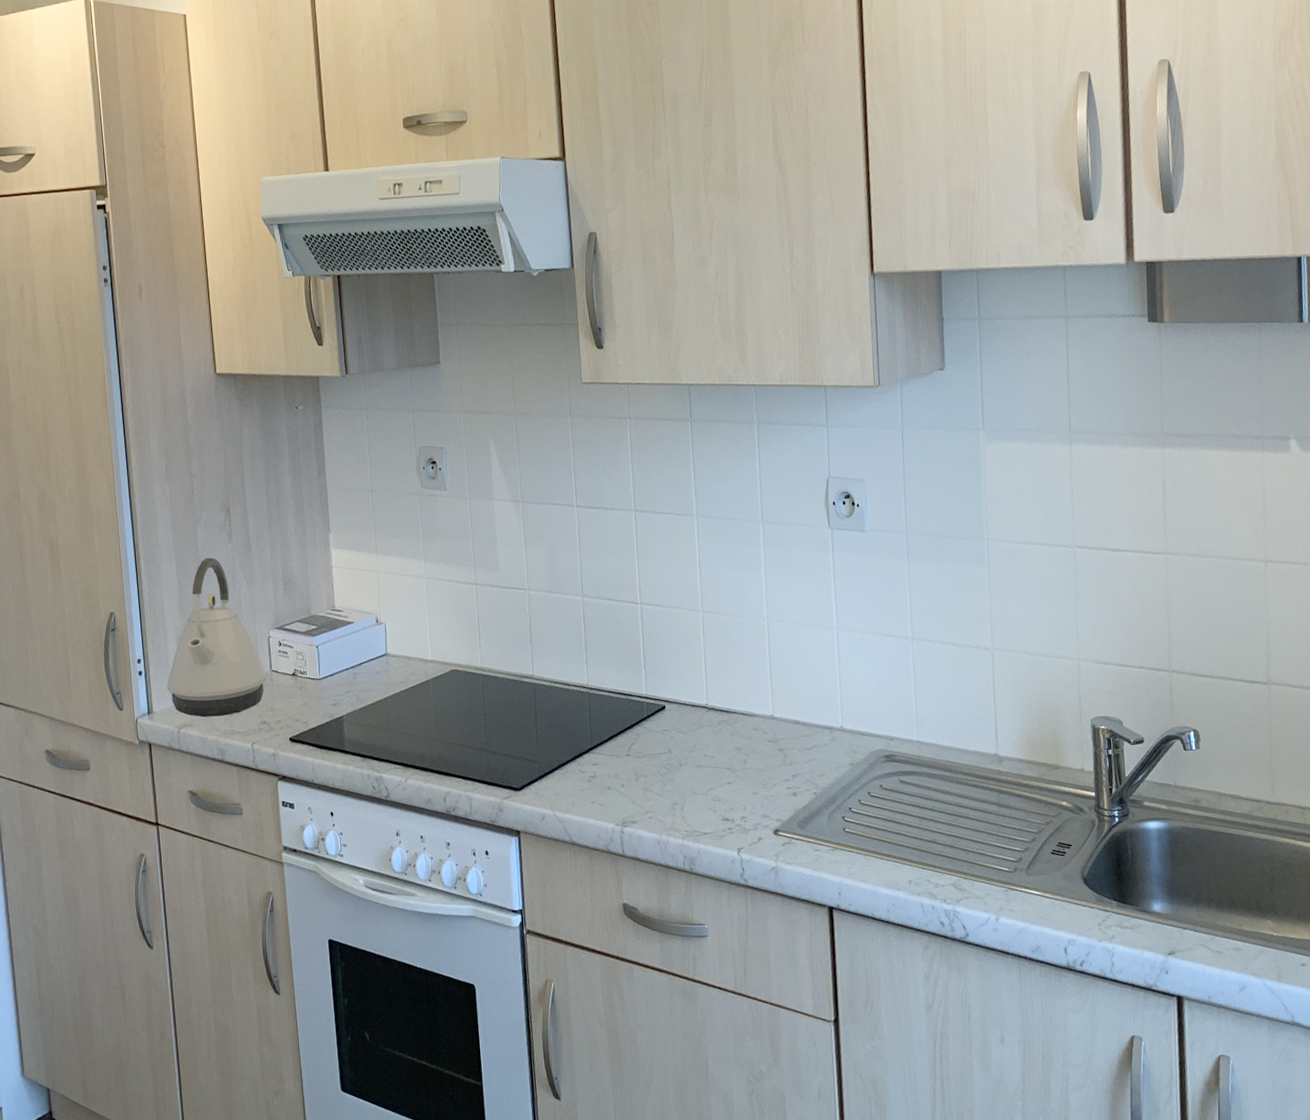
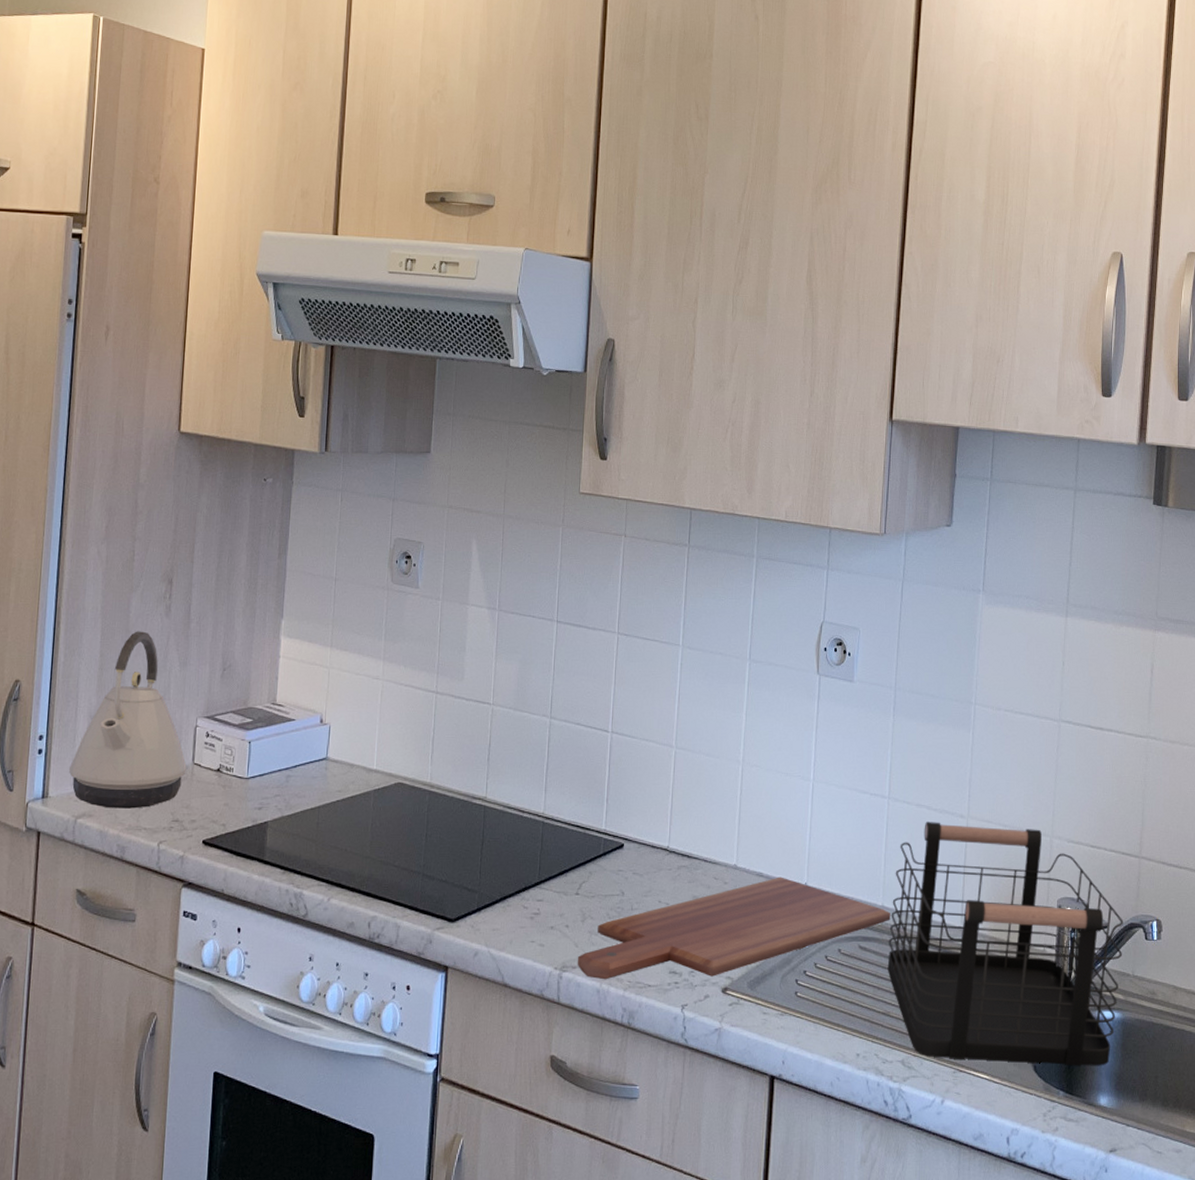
cutting board: none [635,722,927,832] -> present [577,877,891,980]
dish rack: none [926,654,1163,879] -> present [887,822,1123,1066]

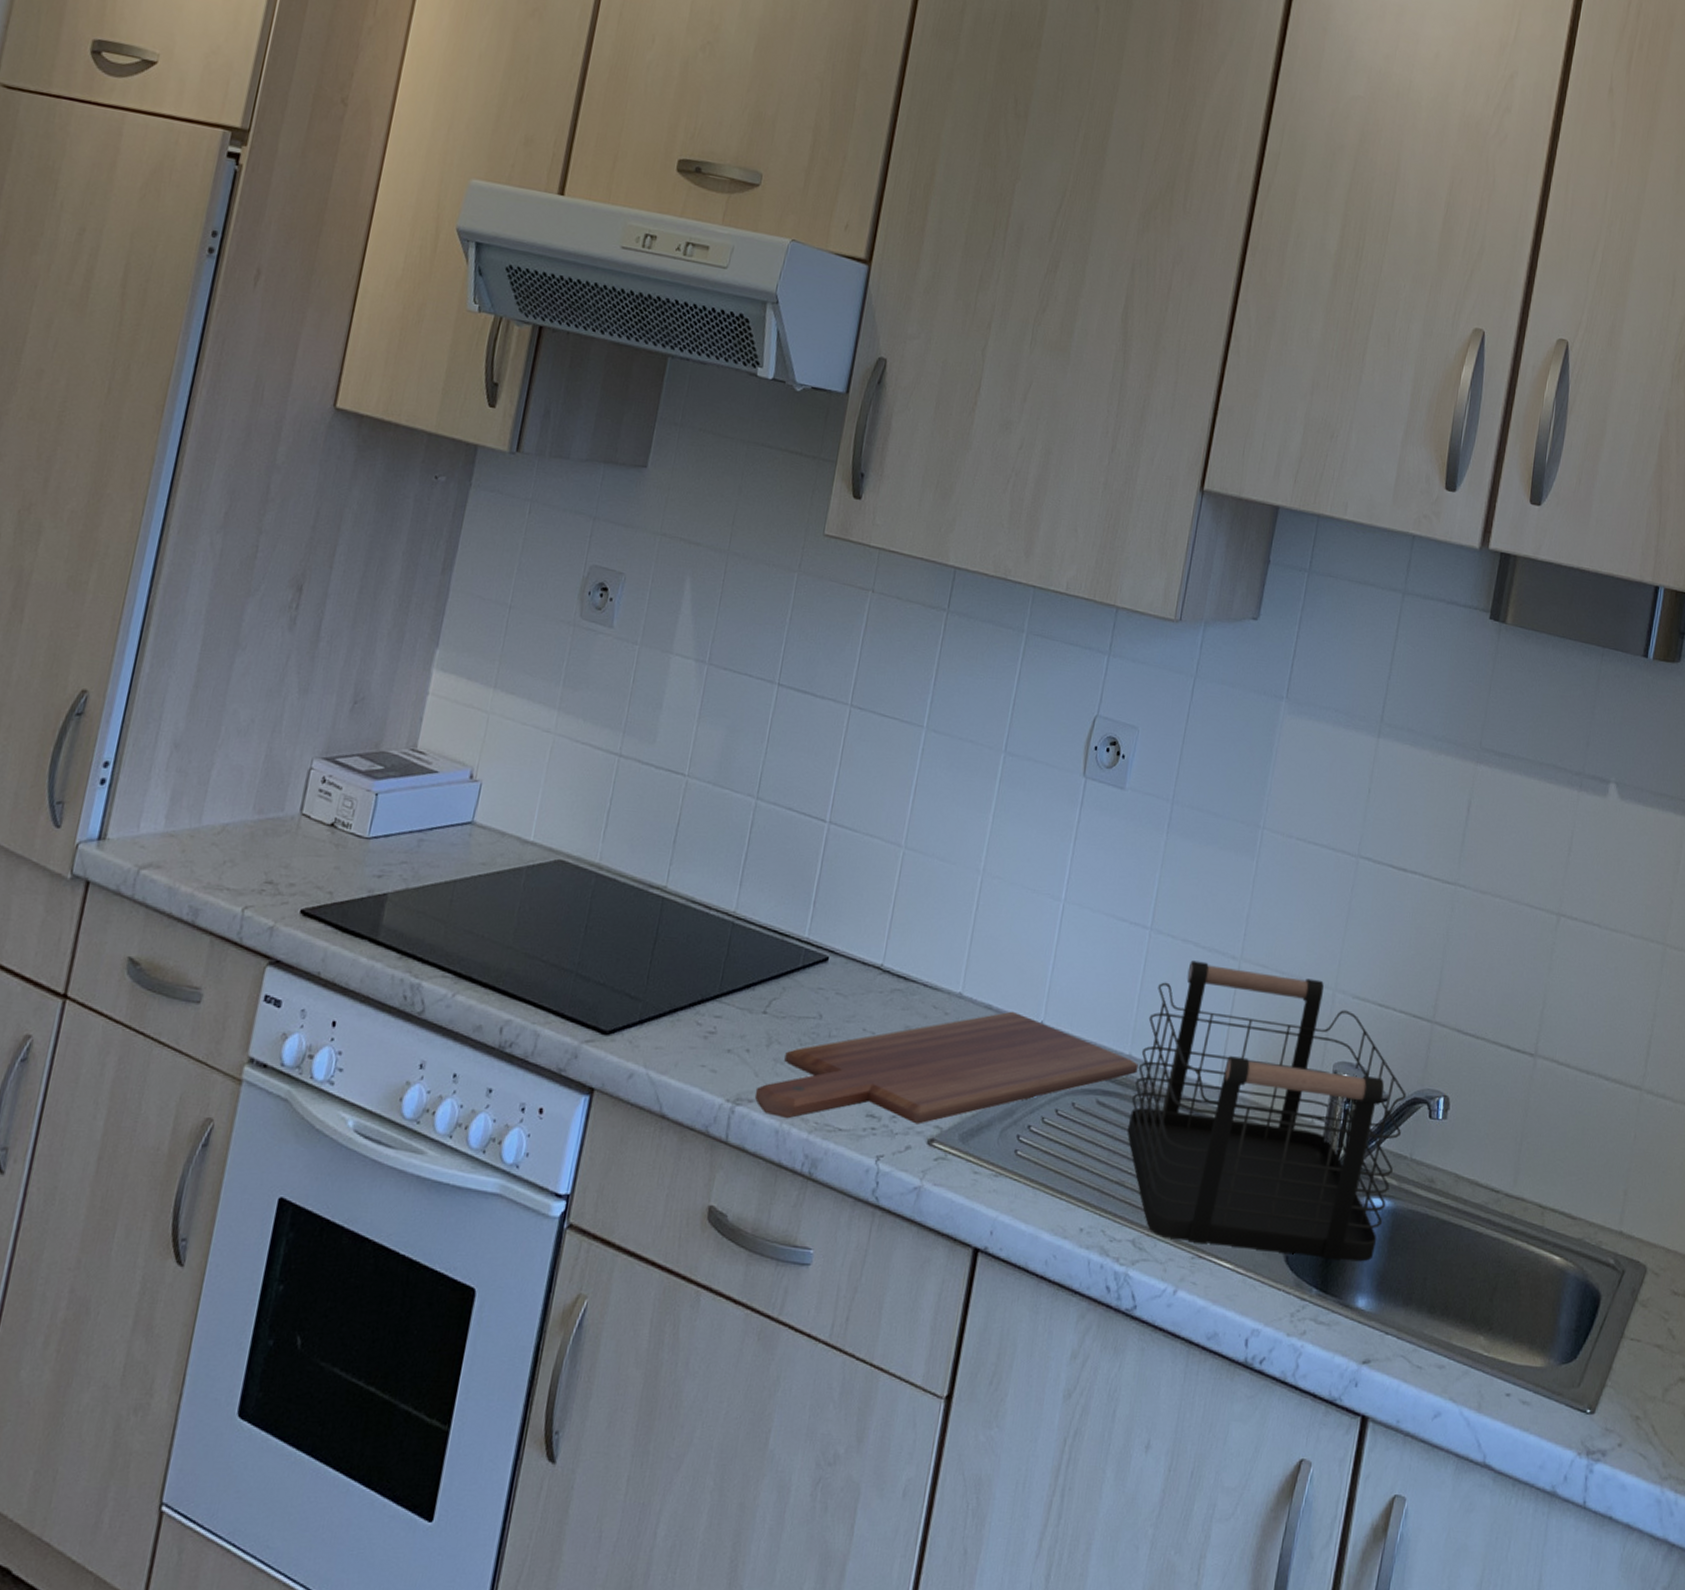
kettle: present [69,631,187,809] -> none [138,644,292,863]

